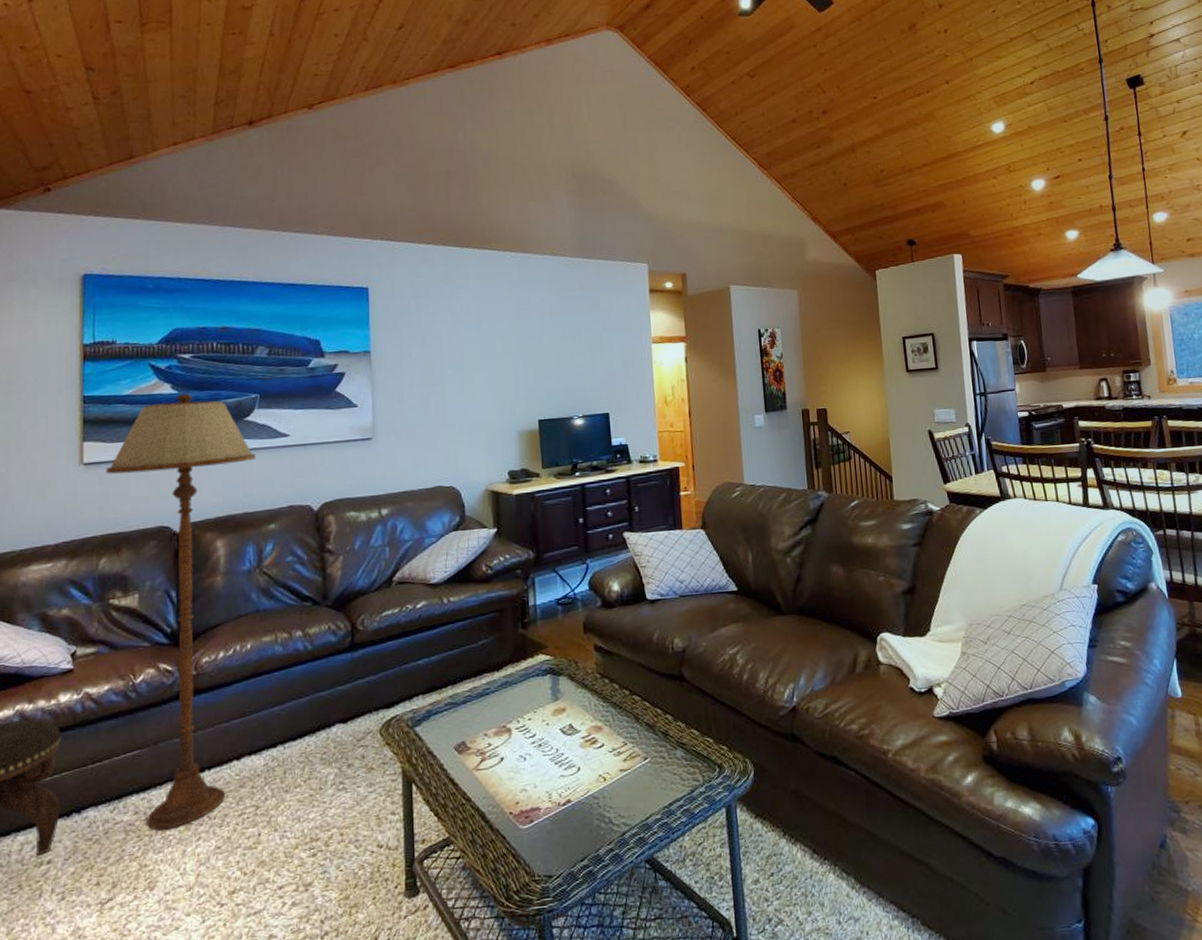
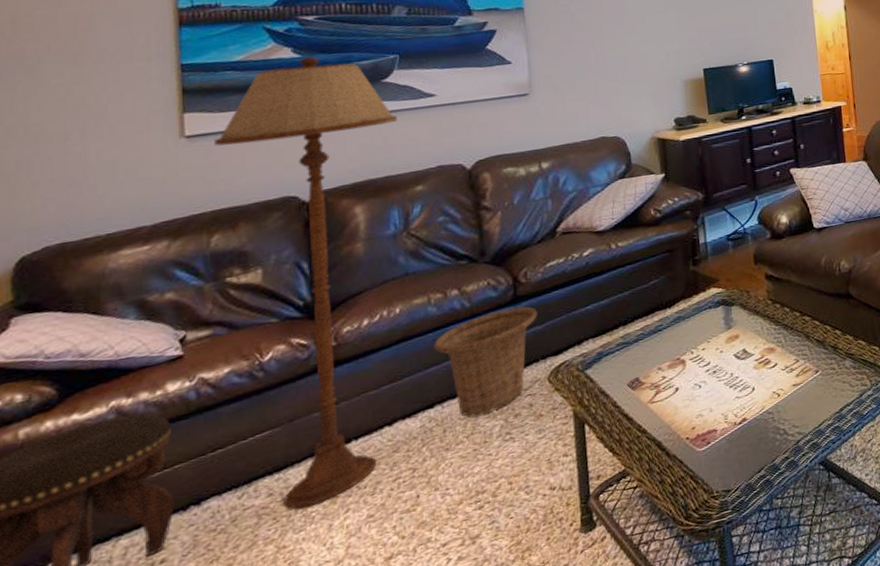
basket: none [279,654,372,762] -> present [434,306,537,418]

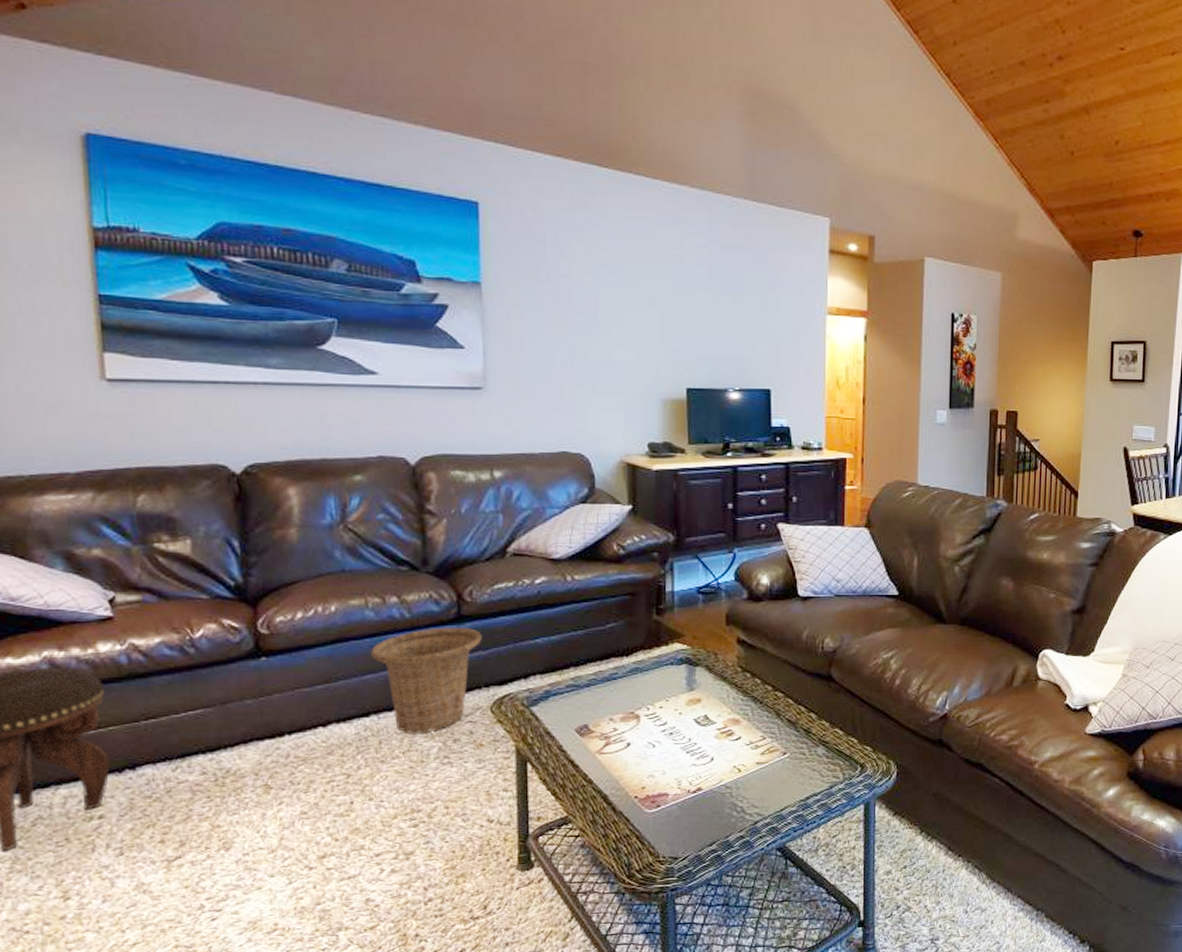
floor lamp: present [214,57,398,510] -> none [137,307,336,792]

